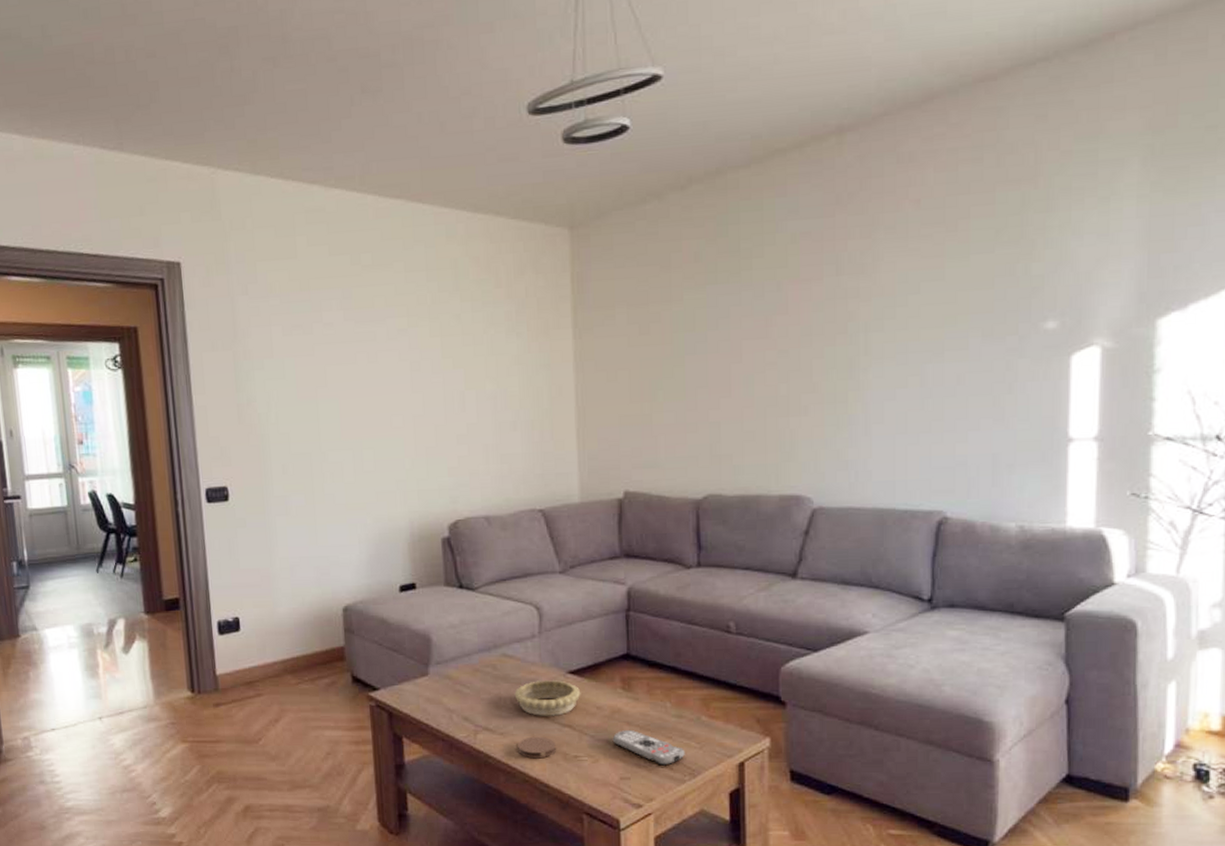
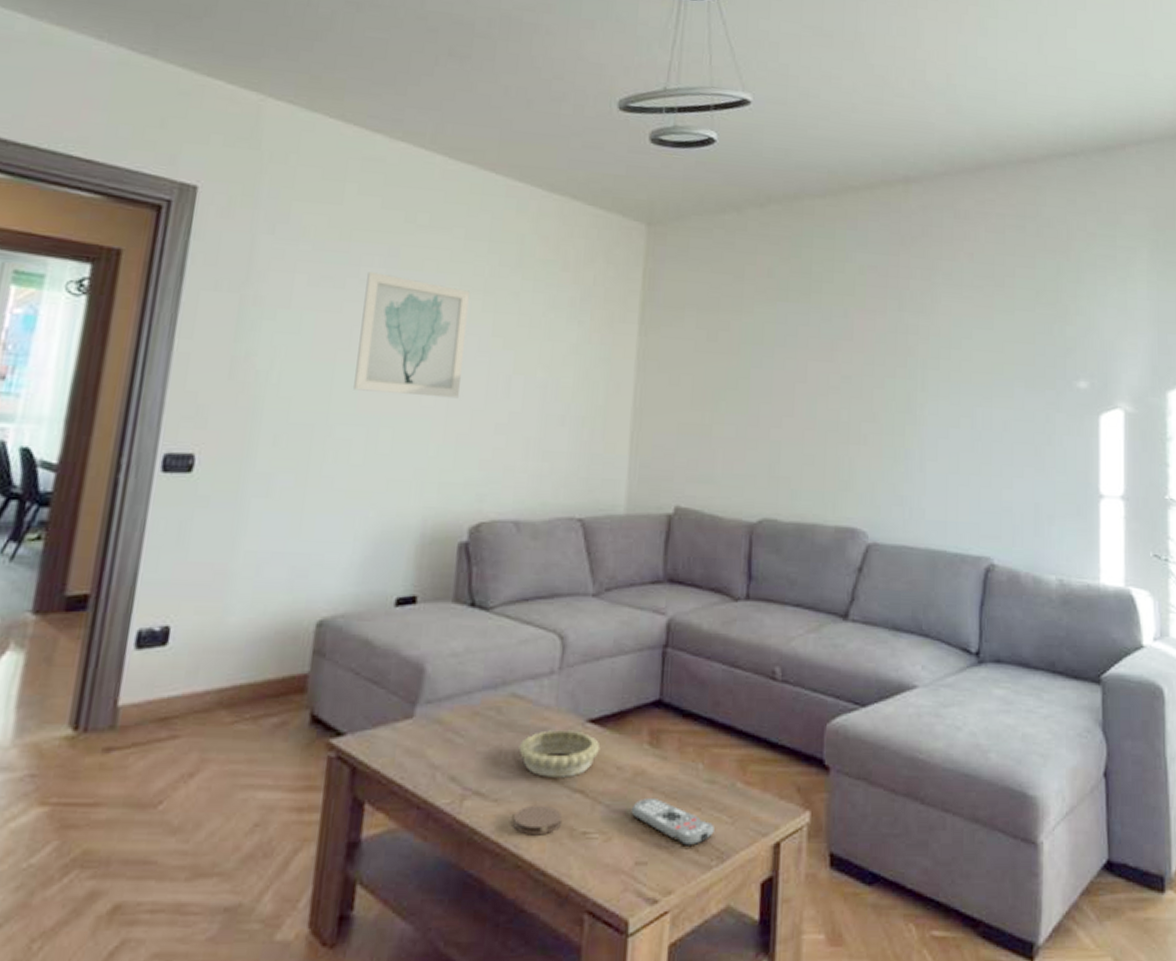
wall art: none [329,315,423,421] -> present [353,272,470,399]

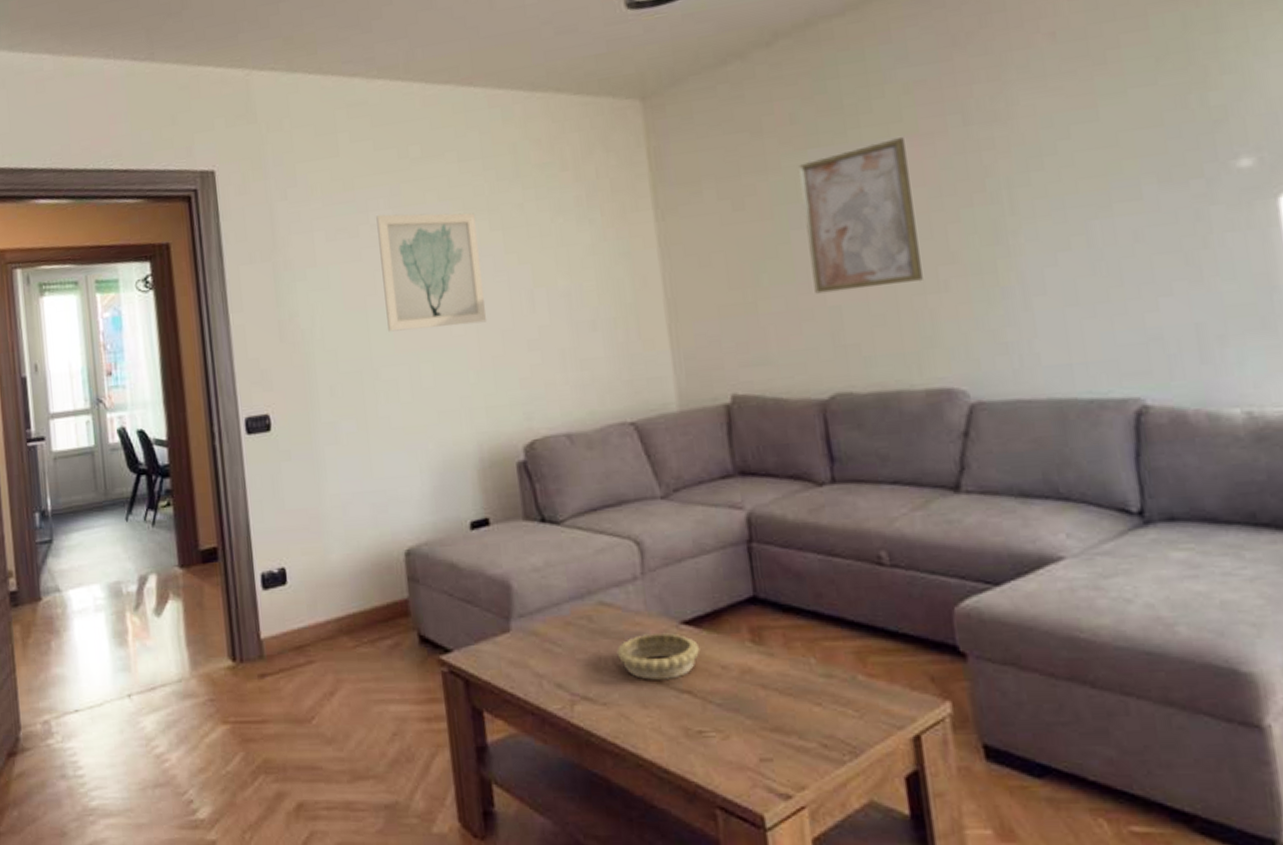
coaster: present [513,804,562,836] -> none [626,706,675,736]
remote control: present [631,799,714,846] -> none [744,696,841,742]
wall art: none [762,308,853,433] -> present [799,137,923,294]

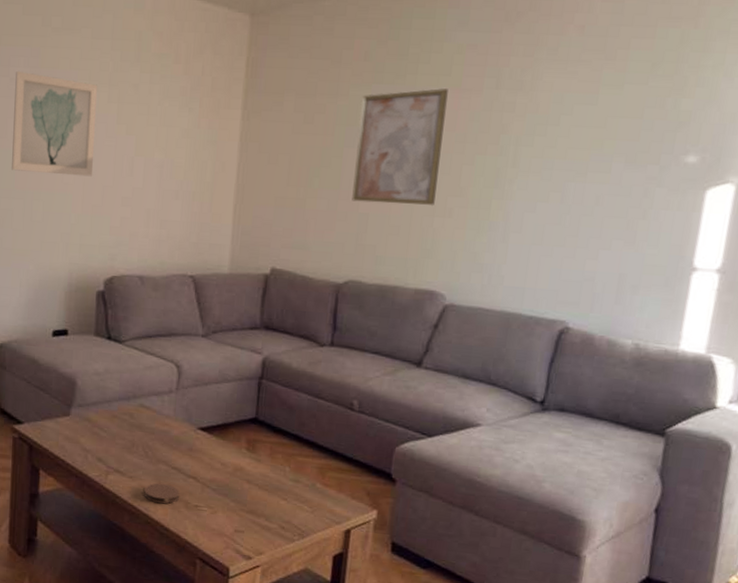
decorative bowl: present [616,633,700,680] -> none [147,433,208,467]
coaster: none [626,706,675,736] -> present [144,483,179,504]

